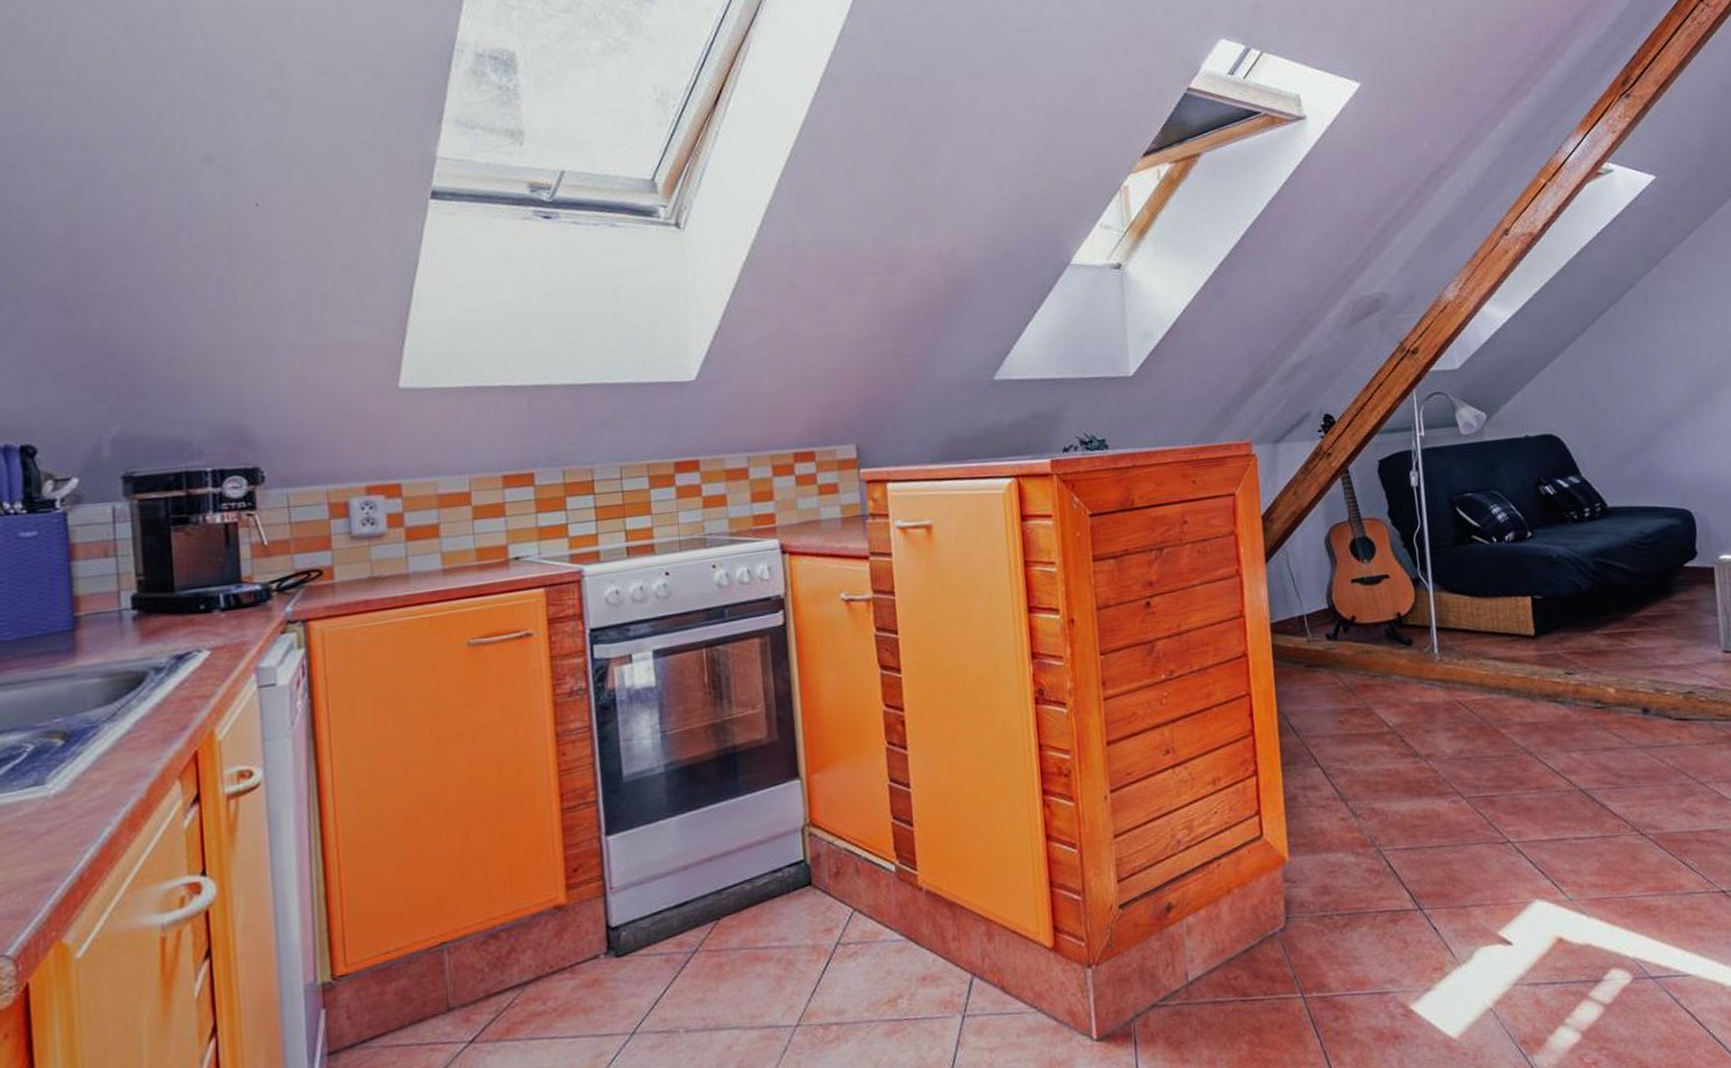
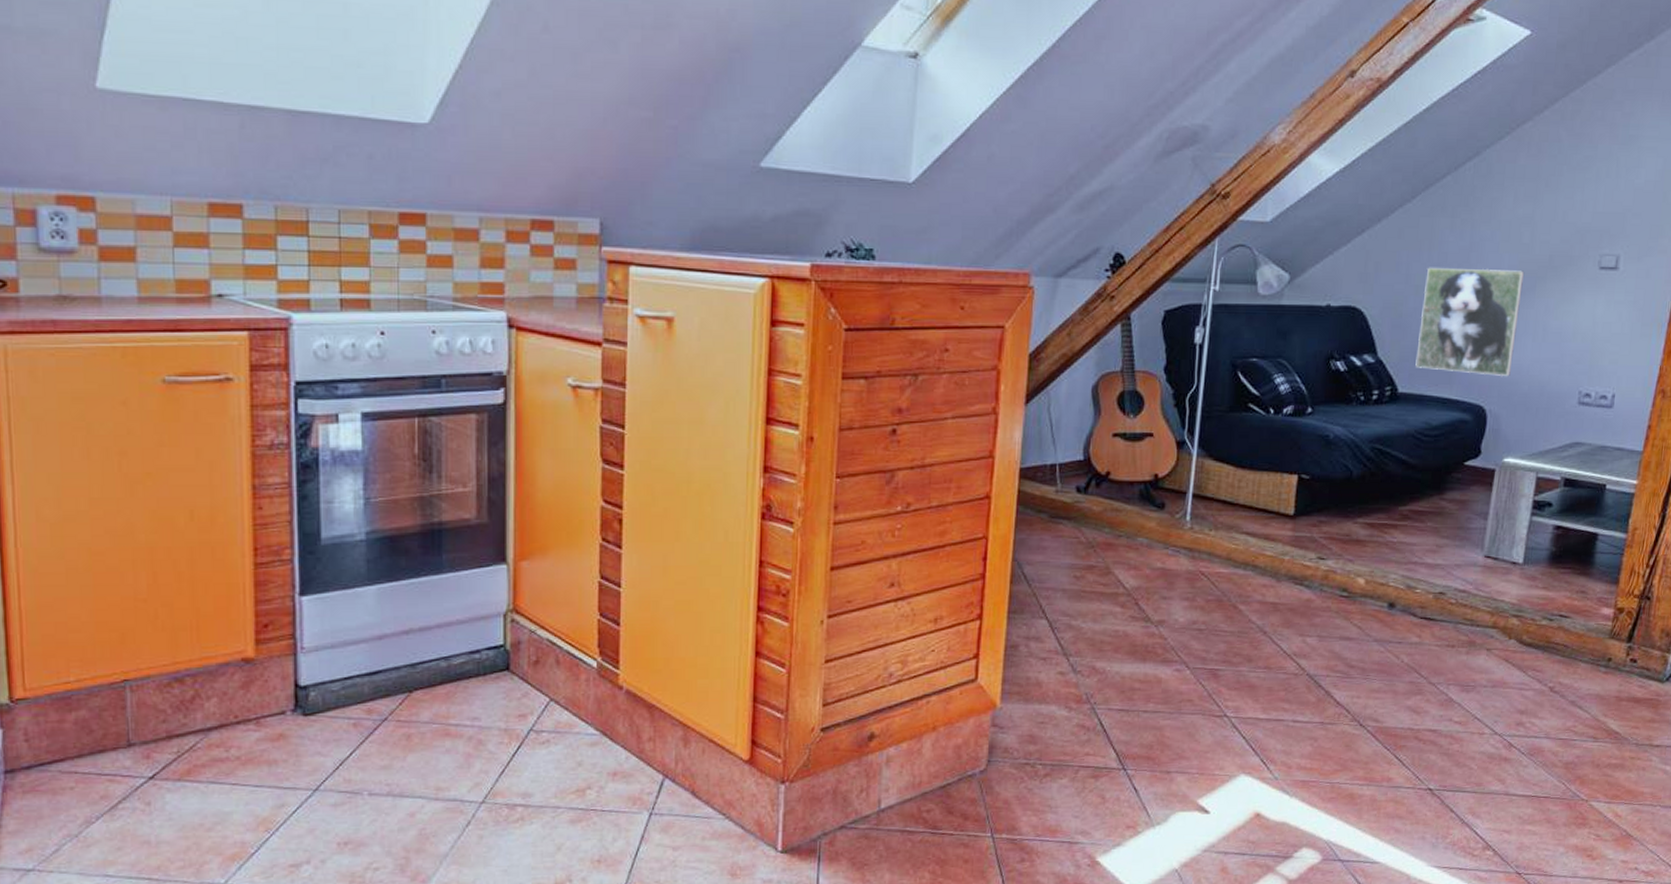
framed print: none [1610,382,1708,483] -> present [1415,267,1524,377]

